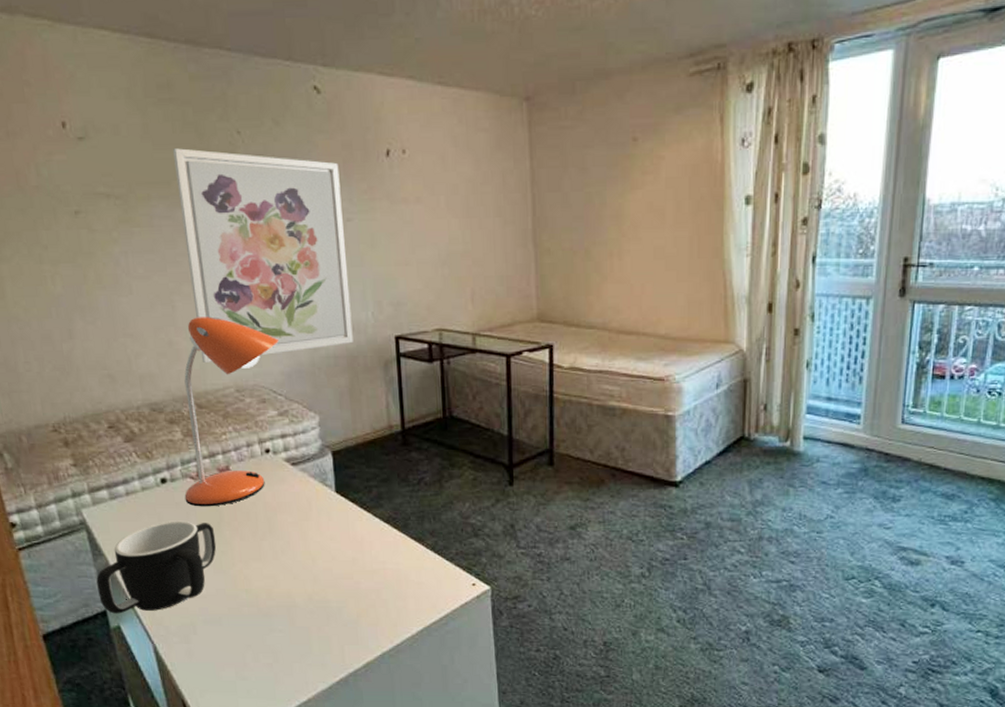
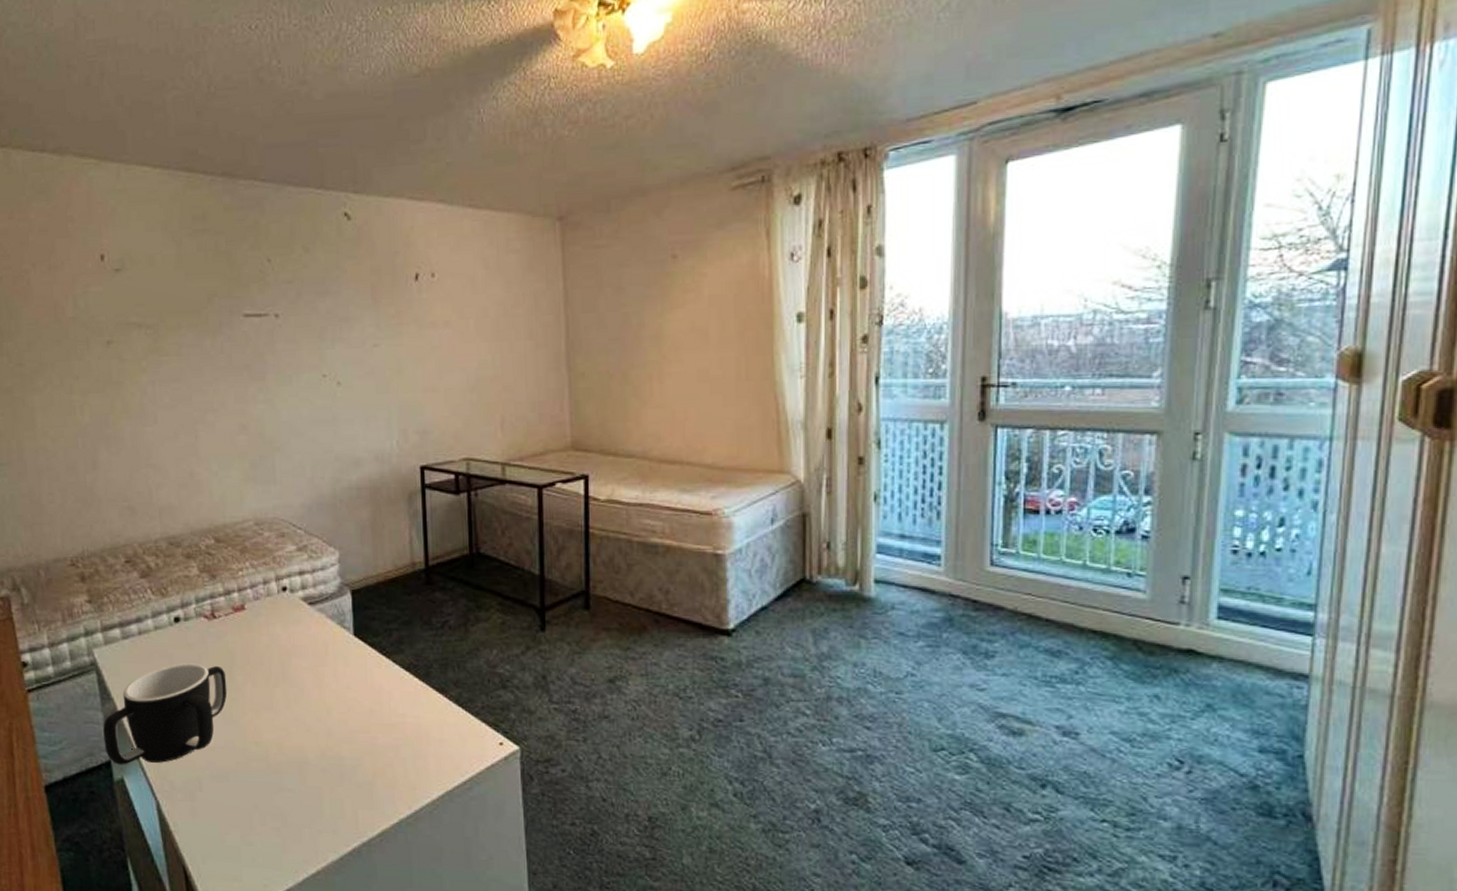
wall art: present [173,148,353,364] -> none [205,277,377,495]
desk lamp: present [184,316,279,507] -> none [197,446,300,649]

